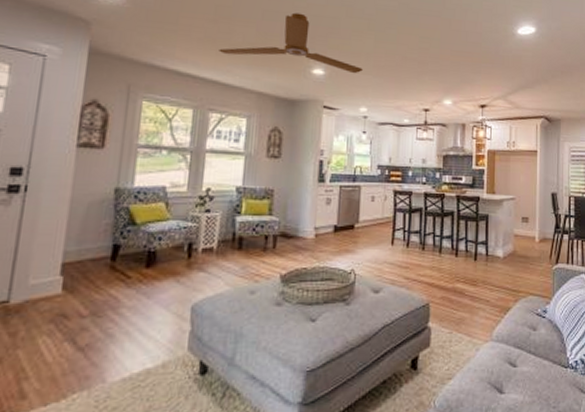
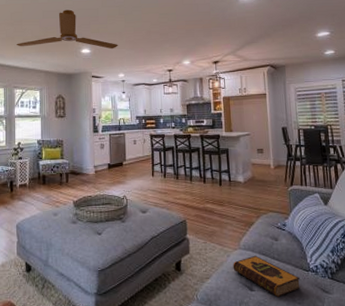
hardback book: none [481,348,557,401] -> present [233,255,300,298]

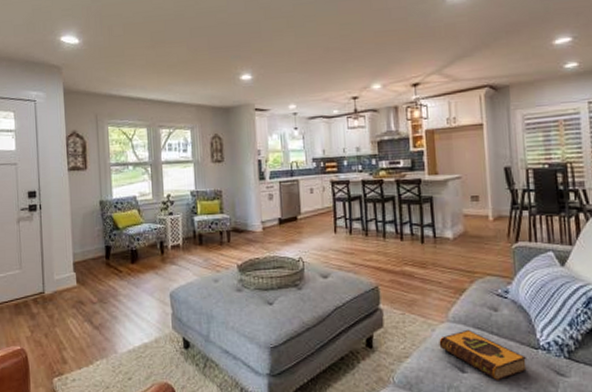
ceiling fan: present [16,9,118,49] -> none [159,24,287,76]

